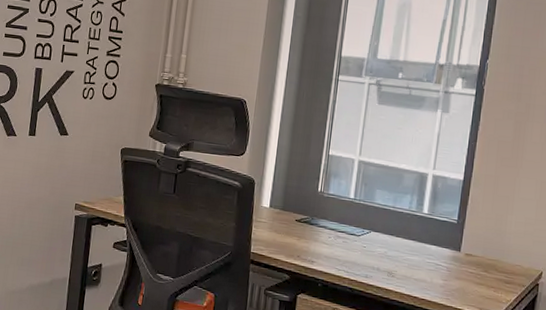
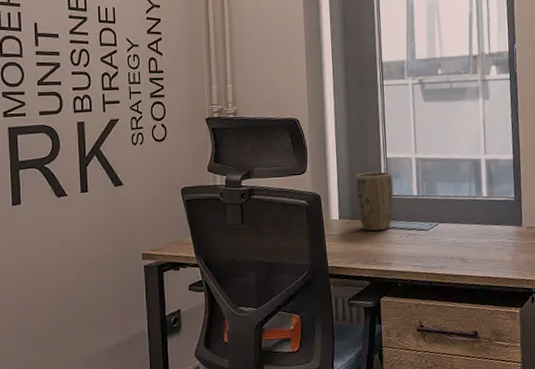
plant pot: none [289,165,331,227] -> present [355,171,393,231]

